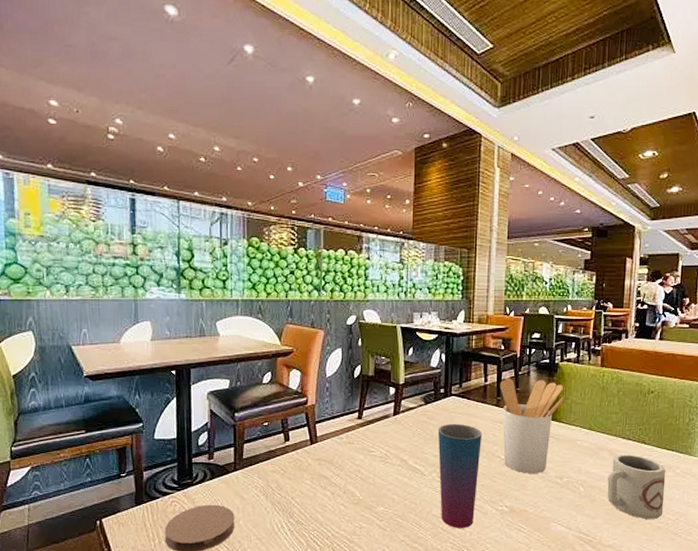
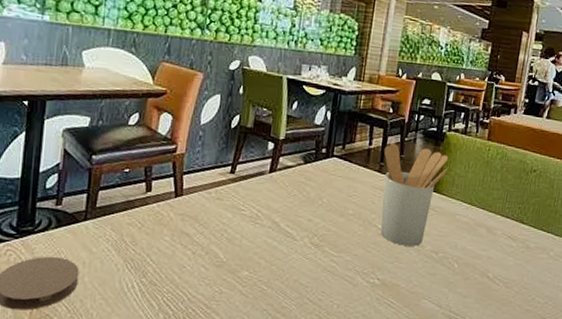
cup: present [437,423,482,528] -> none [308,186,361,300]
cup: present [607,454,666,519] -> none [481,232,540,301]

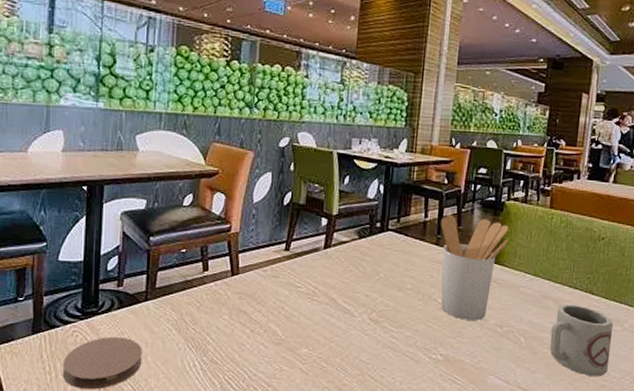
cup: none [481,232,540,301] -> present [550,304,614,376]

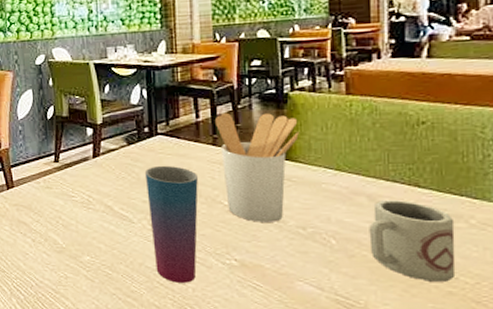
cup: none [369,261,419,376] -> present [144,165,198,283]

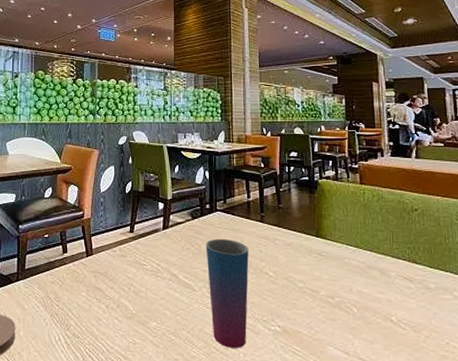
utensil holder: present [215,112,299,222] -> none [263,194,326,292]
cup: present [369,200,456,282] -> none [381,274,447,346]

